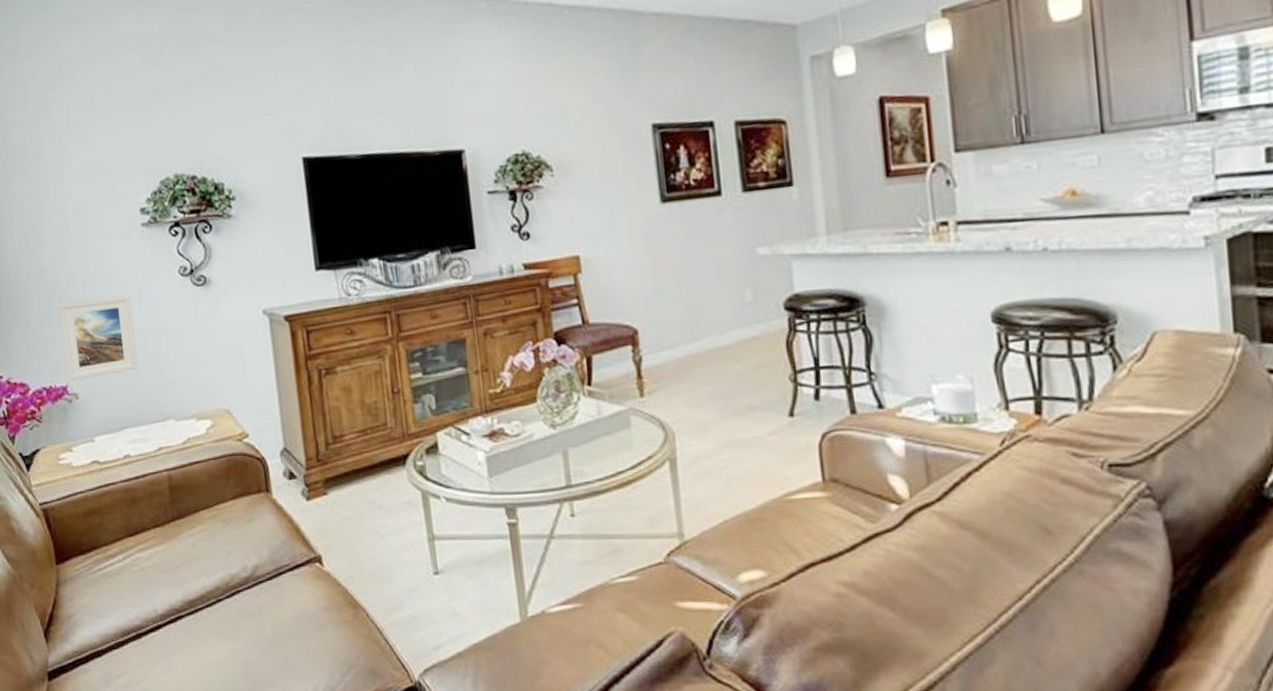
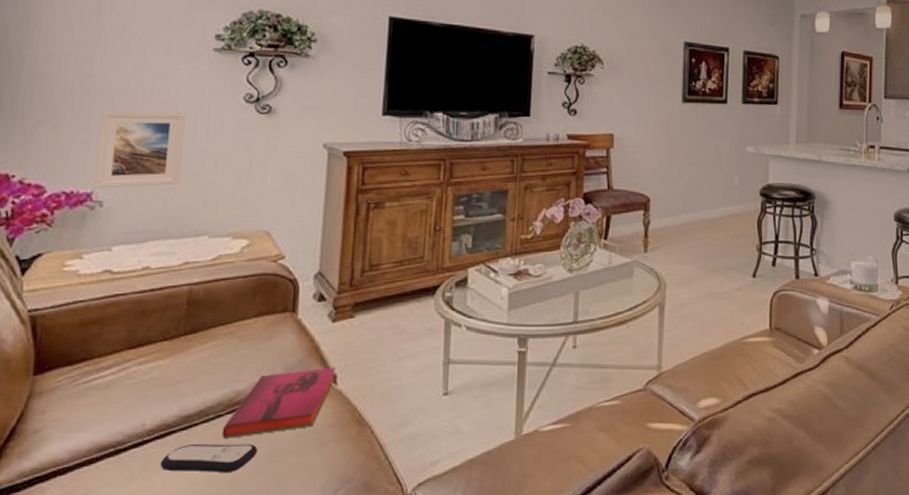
remote control: none [177,628,262,657] -> present [160,444,259,473]
hardback book: none [225,548,321,624] -> present [222,367,336,440]

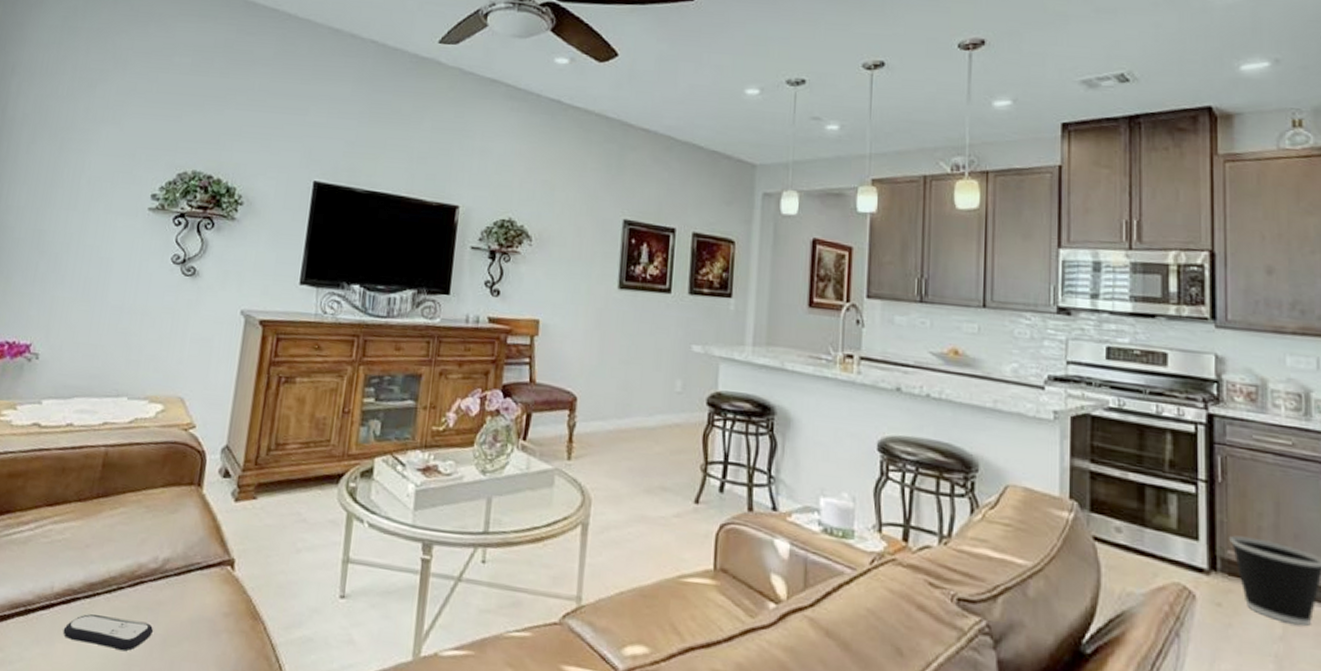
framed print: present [94,110,186,188] -> none [33,265,119,343]
hardback book: present [222,367,336,440] -> none [121,549,235,615]

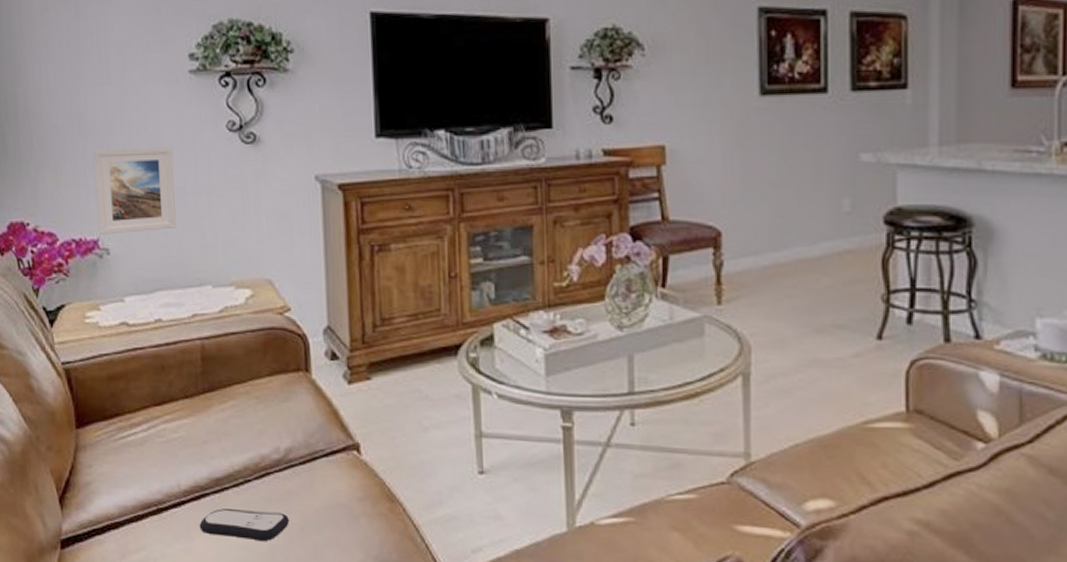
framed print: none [33,265,119,343] -> present [93,147,176,234]

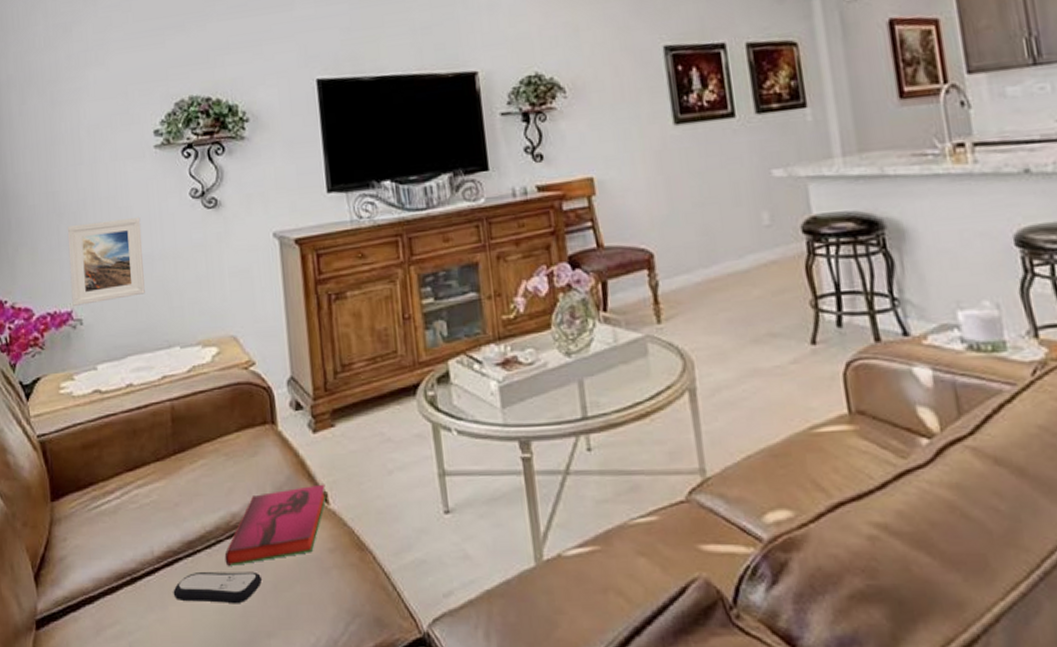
hardback book: none [252,435,359,507] -> present [224,484,327,567]

